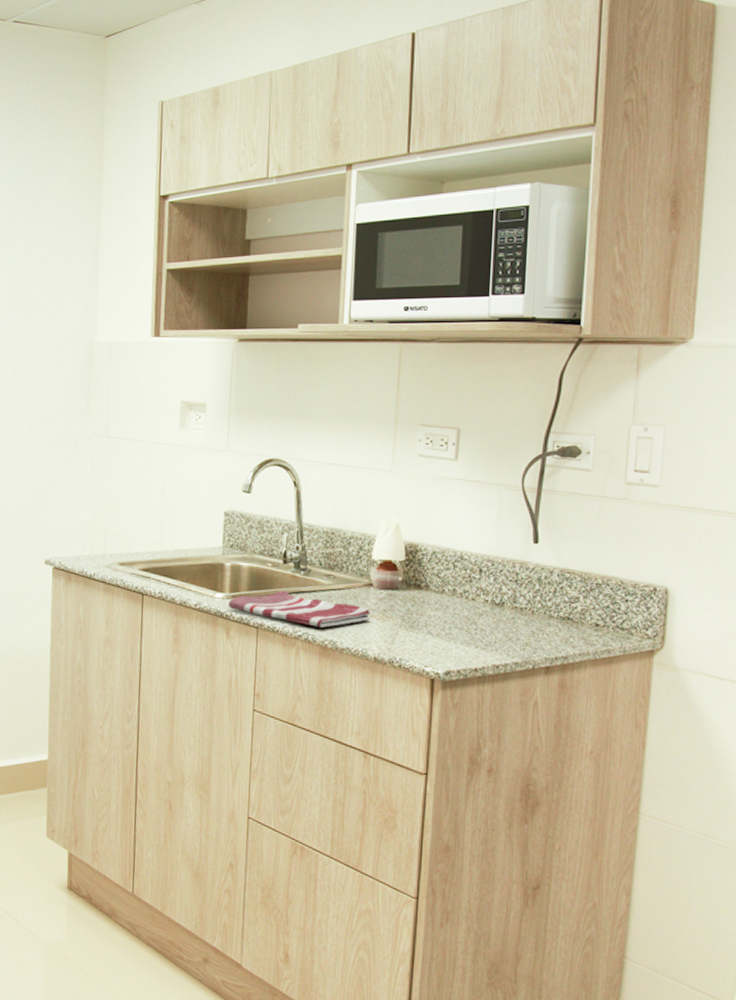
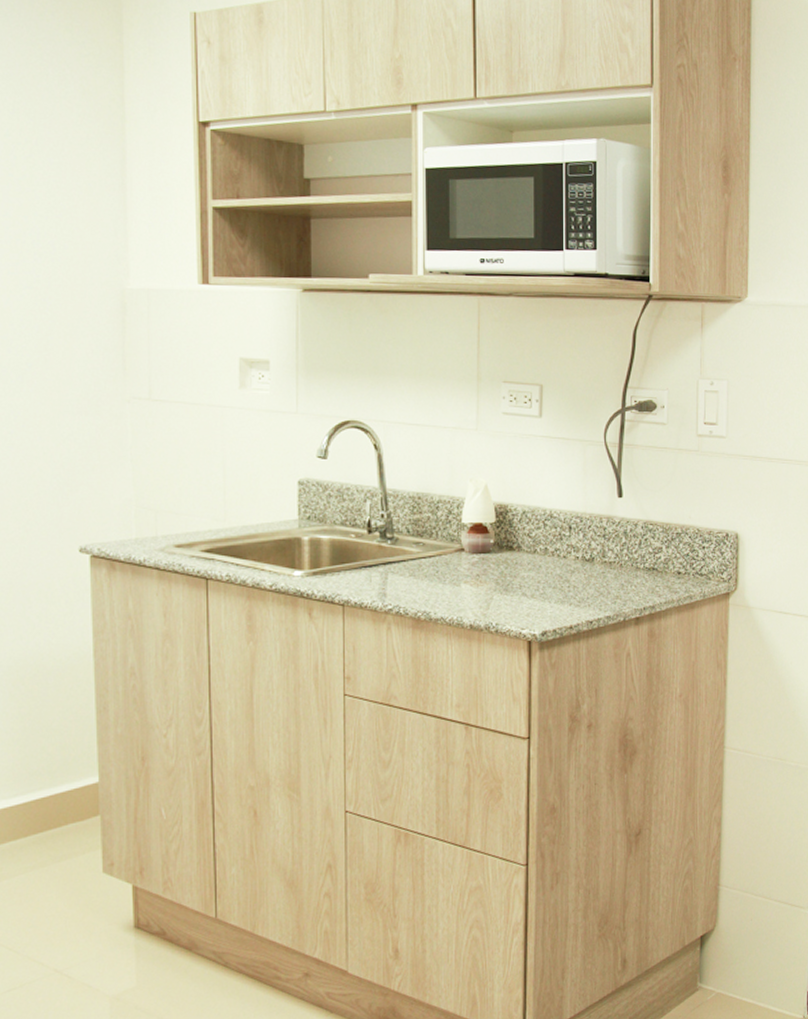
dish towel: present [229,590,371,628] -> none [309,562,465,599]

